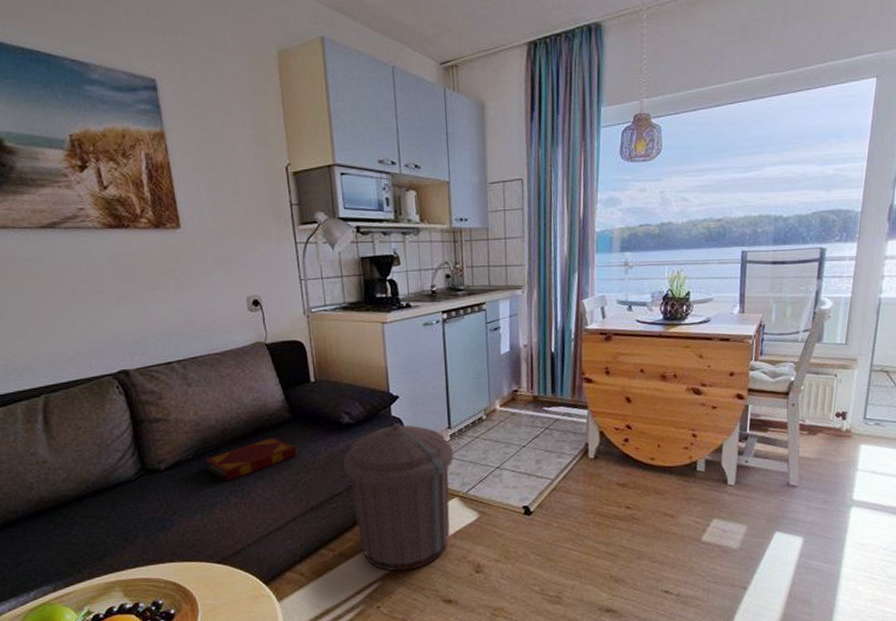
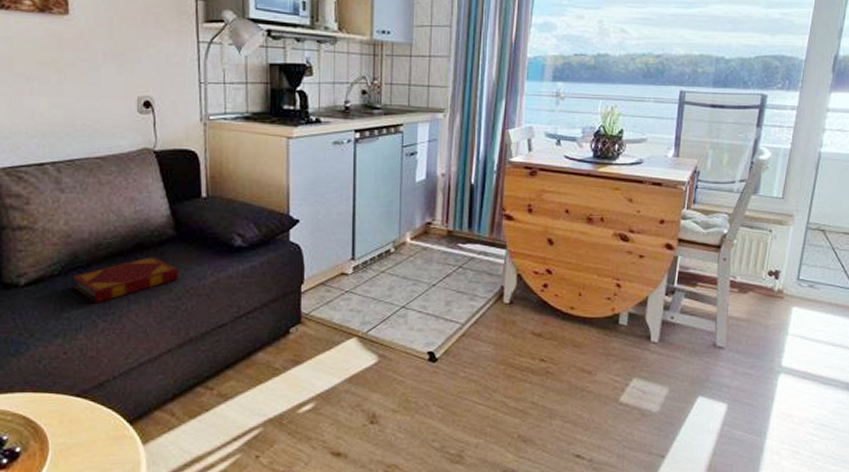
trash can: present [343,422,454,572] -> none [231,249,356,417]

